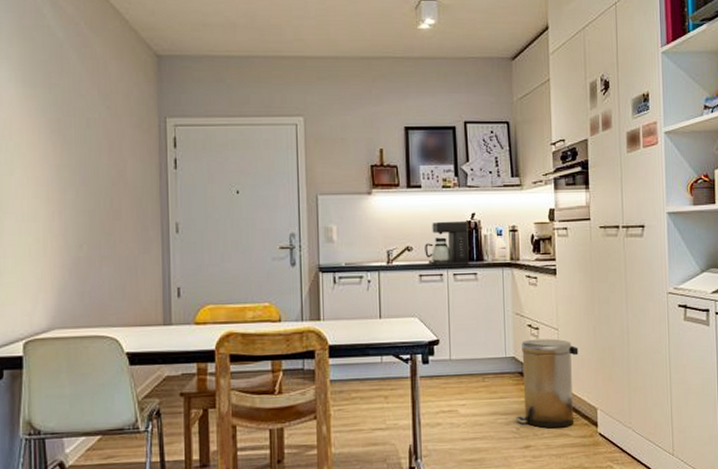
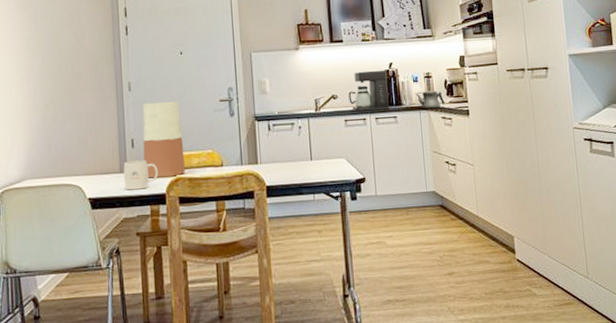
mug: none [168,311,208,345] -> present [123,160,159,191]
vase: none [190,246,238,333] -> present [142,101,185,179]
teapot: none [499,245,530,268] -> present [415,89,445,110]
pedal bin: present [515,338,579,429] -> none [438,173,494,257]

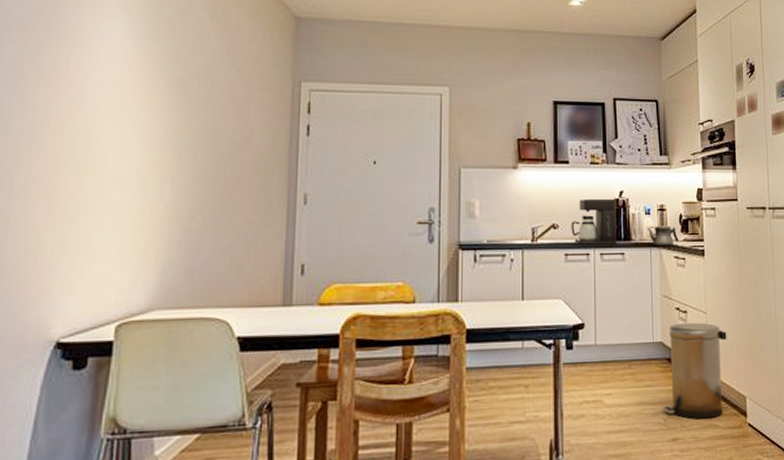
mug: present [123,160,159,191] -> none [287,291,333,329]
vase: present [142,101,185,179] -> none [315,220,368,315]
pedal bin: none [438,173,494,257] -> present [662,322,727,420]

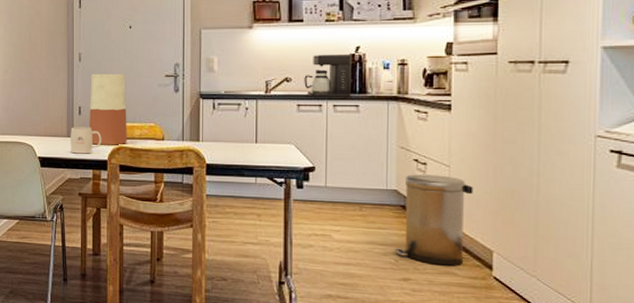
mug: none [287,291,333,329] -> present [71,127,102,154]
vase: none [315,220,368,315] -> present [89,73,127,145]
teapot: present [647,224,679,248] -> none [385,78,421,101]

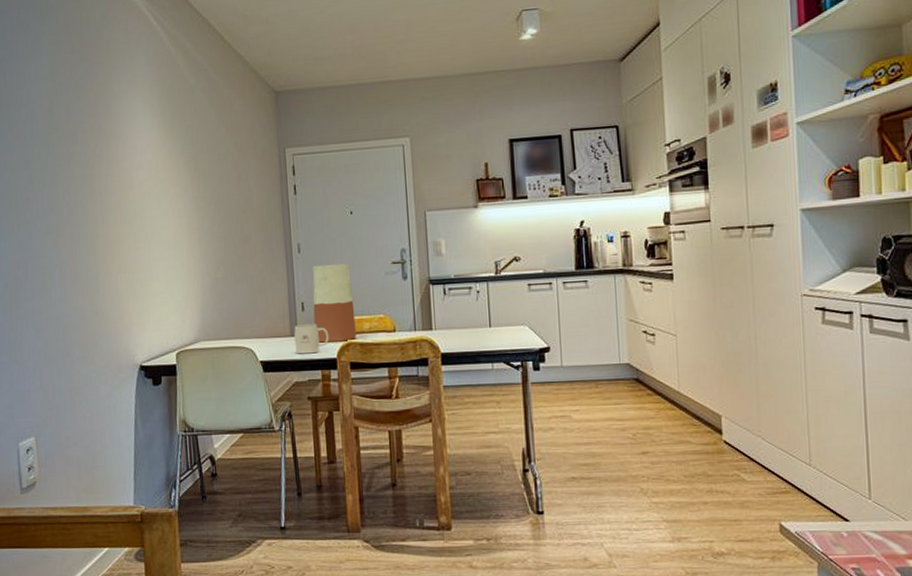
coffee maker: present [304,53,351,98] -> none [532,229,579,277]
pedal bin: present [394,174,474,266] -> none [631,344,700,435]

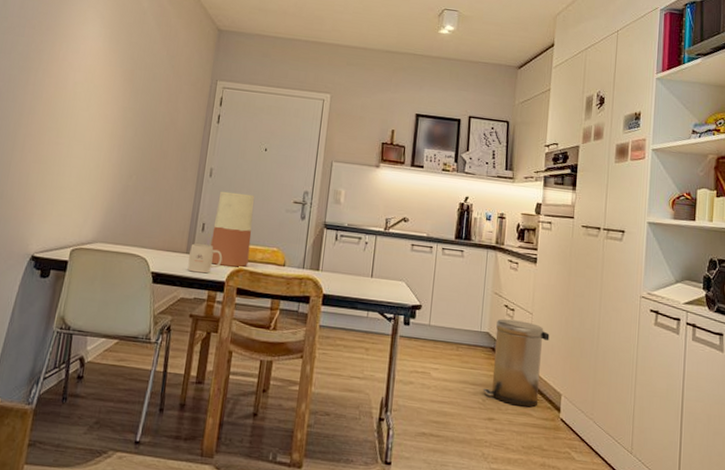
pedal bin: none [631,344,700,435] -> present [482,318,550,408]

